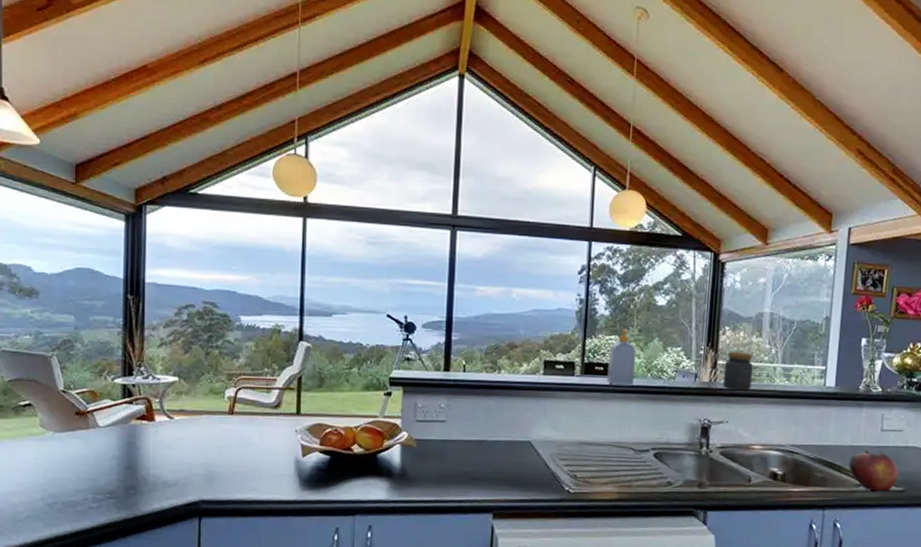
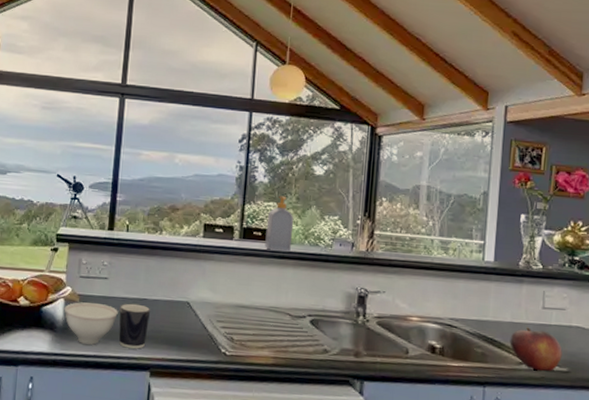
bowl: none [401,446,458,490] -> present [64,302,118,345]
mug: none [459,445,492,492] -> present [118,303,151,349]
jar: present [722,351,753,391] -> none [379,222,410,262]

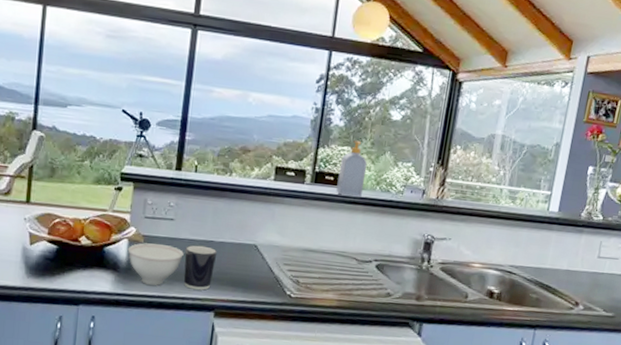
fruit: present [509,327,562,372] -> none [563,275,611,317]

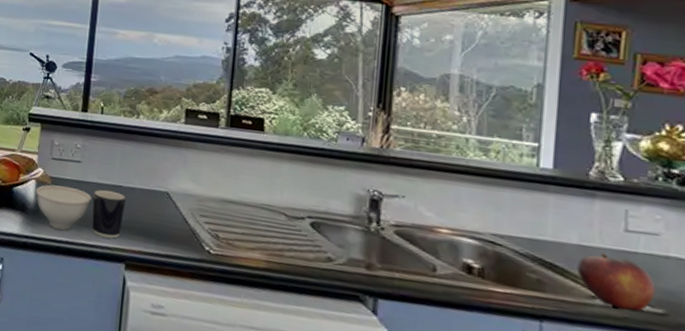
soap bottle: present [336,140,368,198] -> none [255,81,291,145]
fruit: none [563,275,611,317] -> present [577,253,656,312]

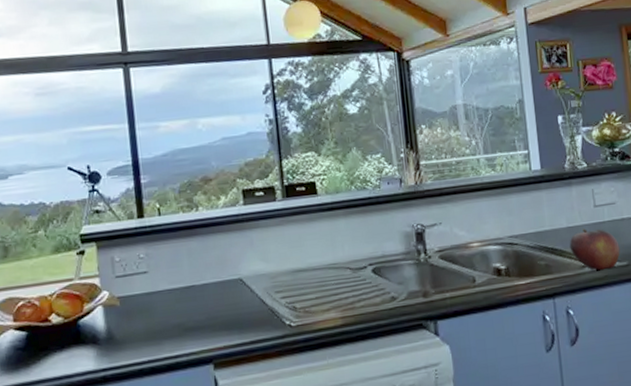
bowl: present [35,184,92,230] -> none [104,301,166,351]
mug: present [92,189,127,239] -> none [166,292,203,344]

